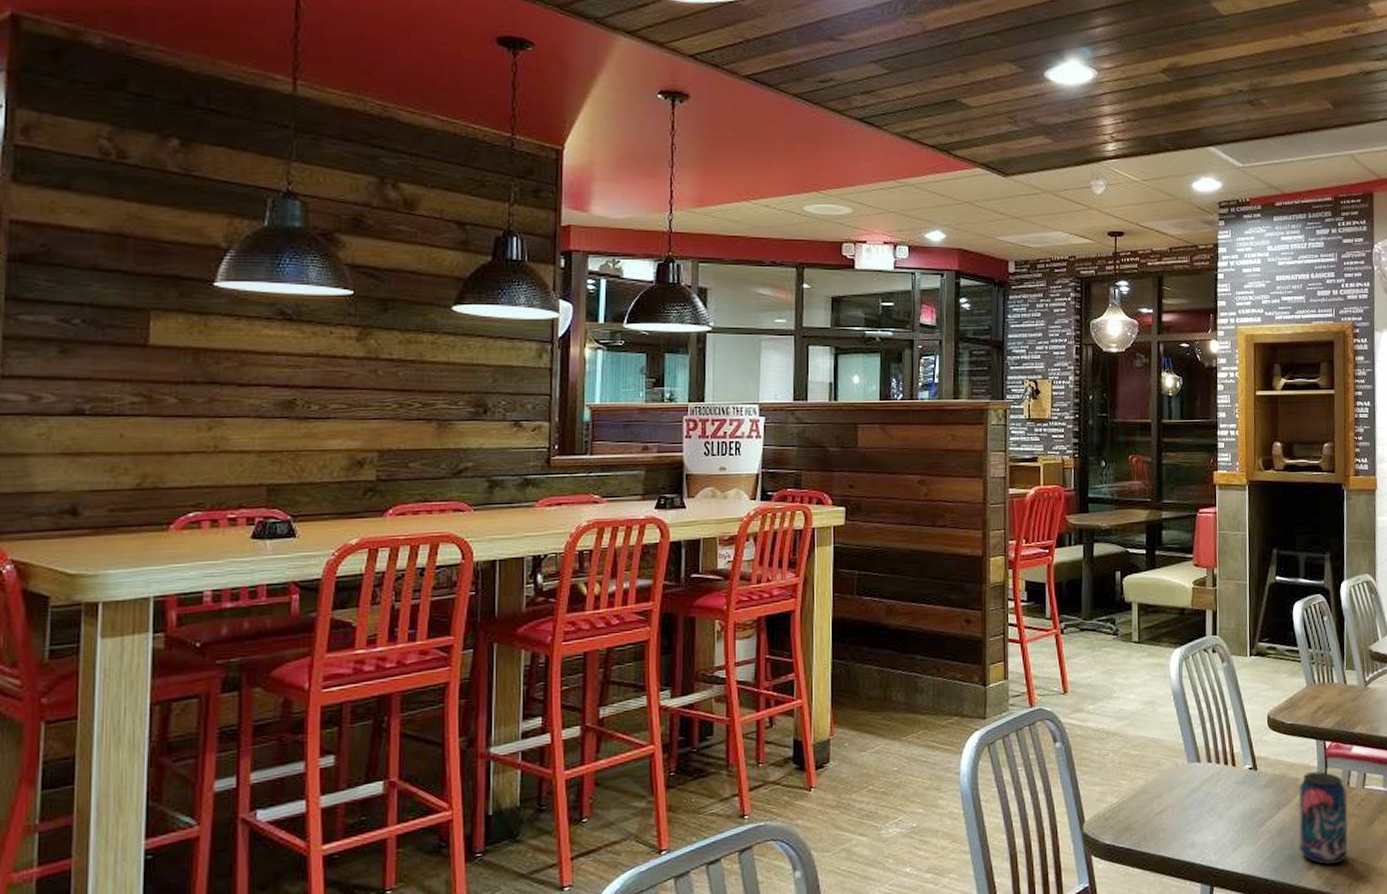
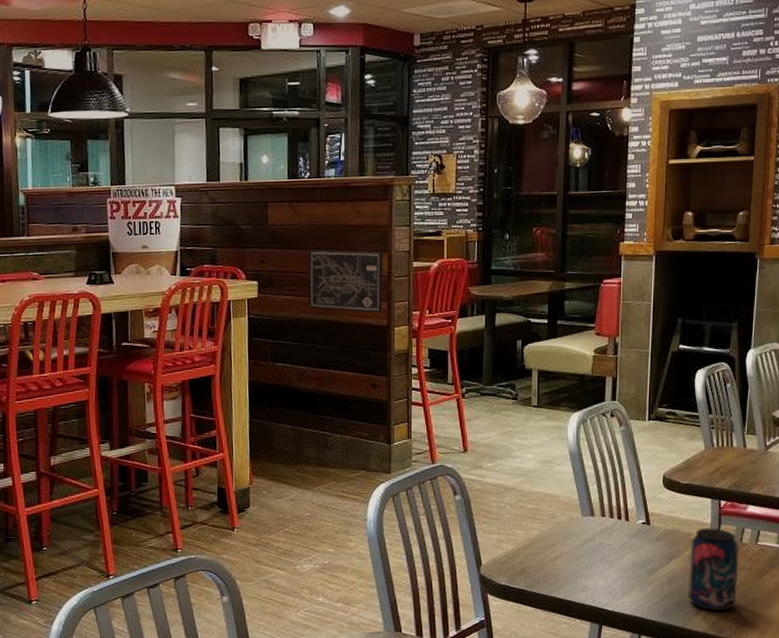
wall art: none [899,474,978,543] -> present [308,249,383,313]

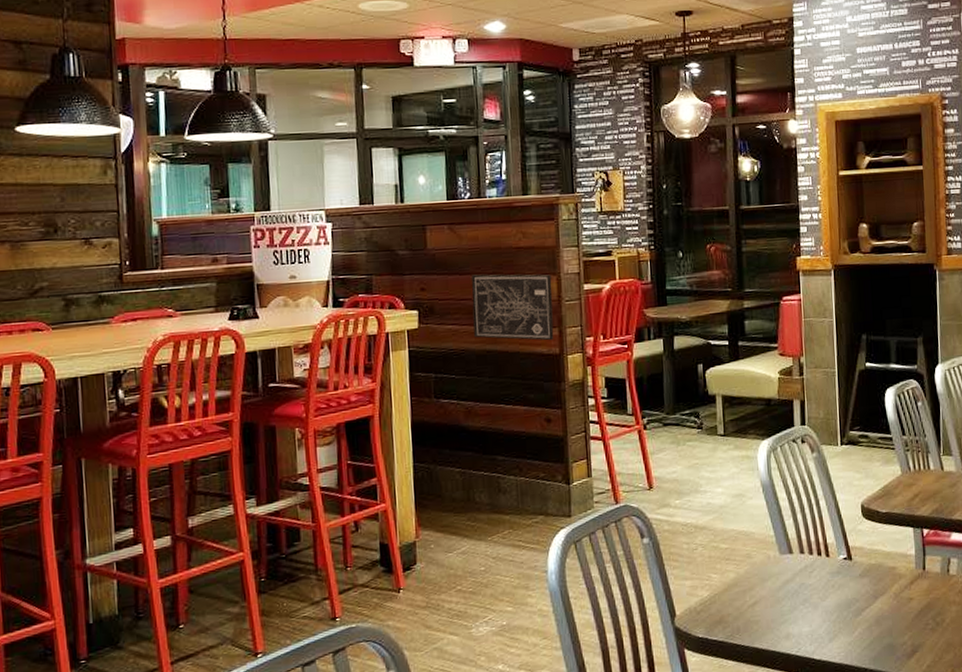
beverage can: present [687,527,739,612] -> none [896,559,950,653]

